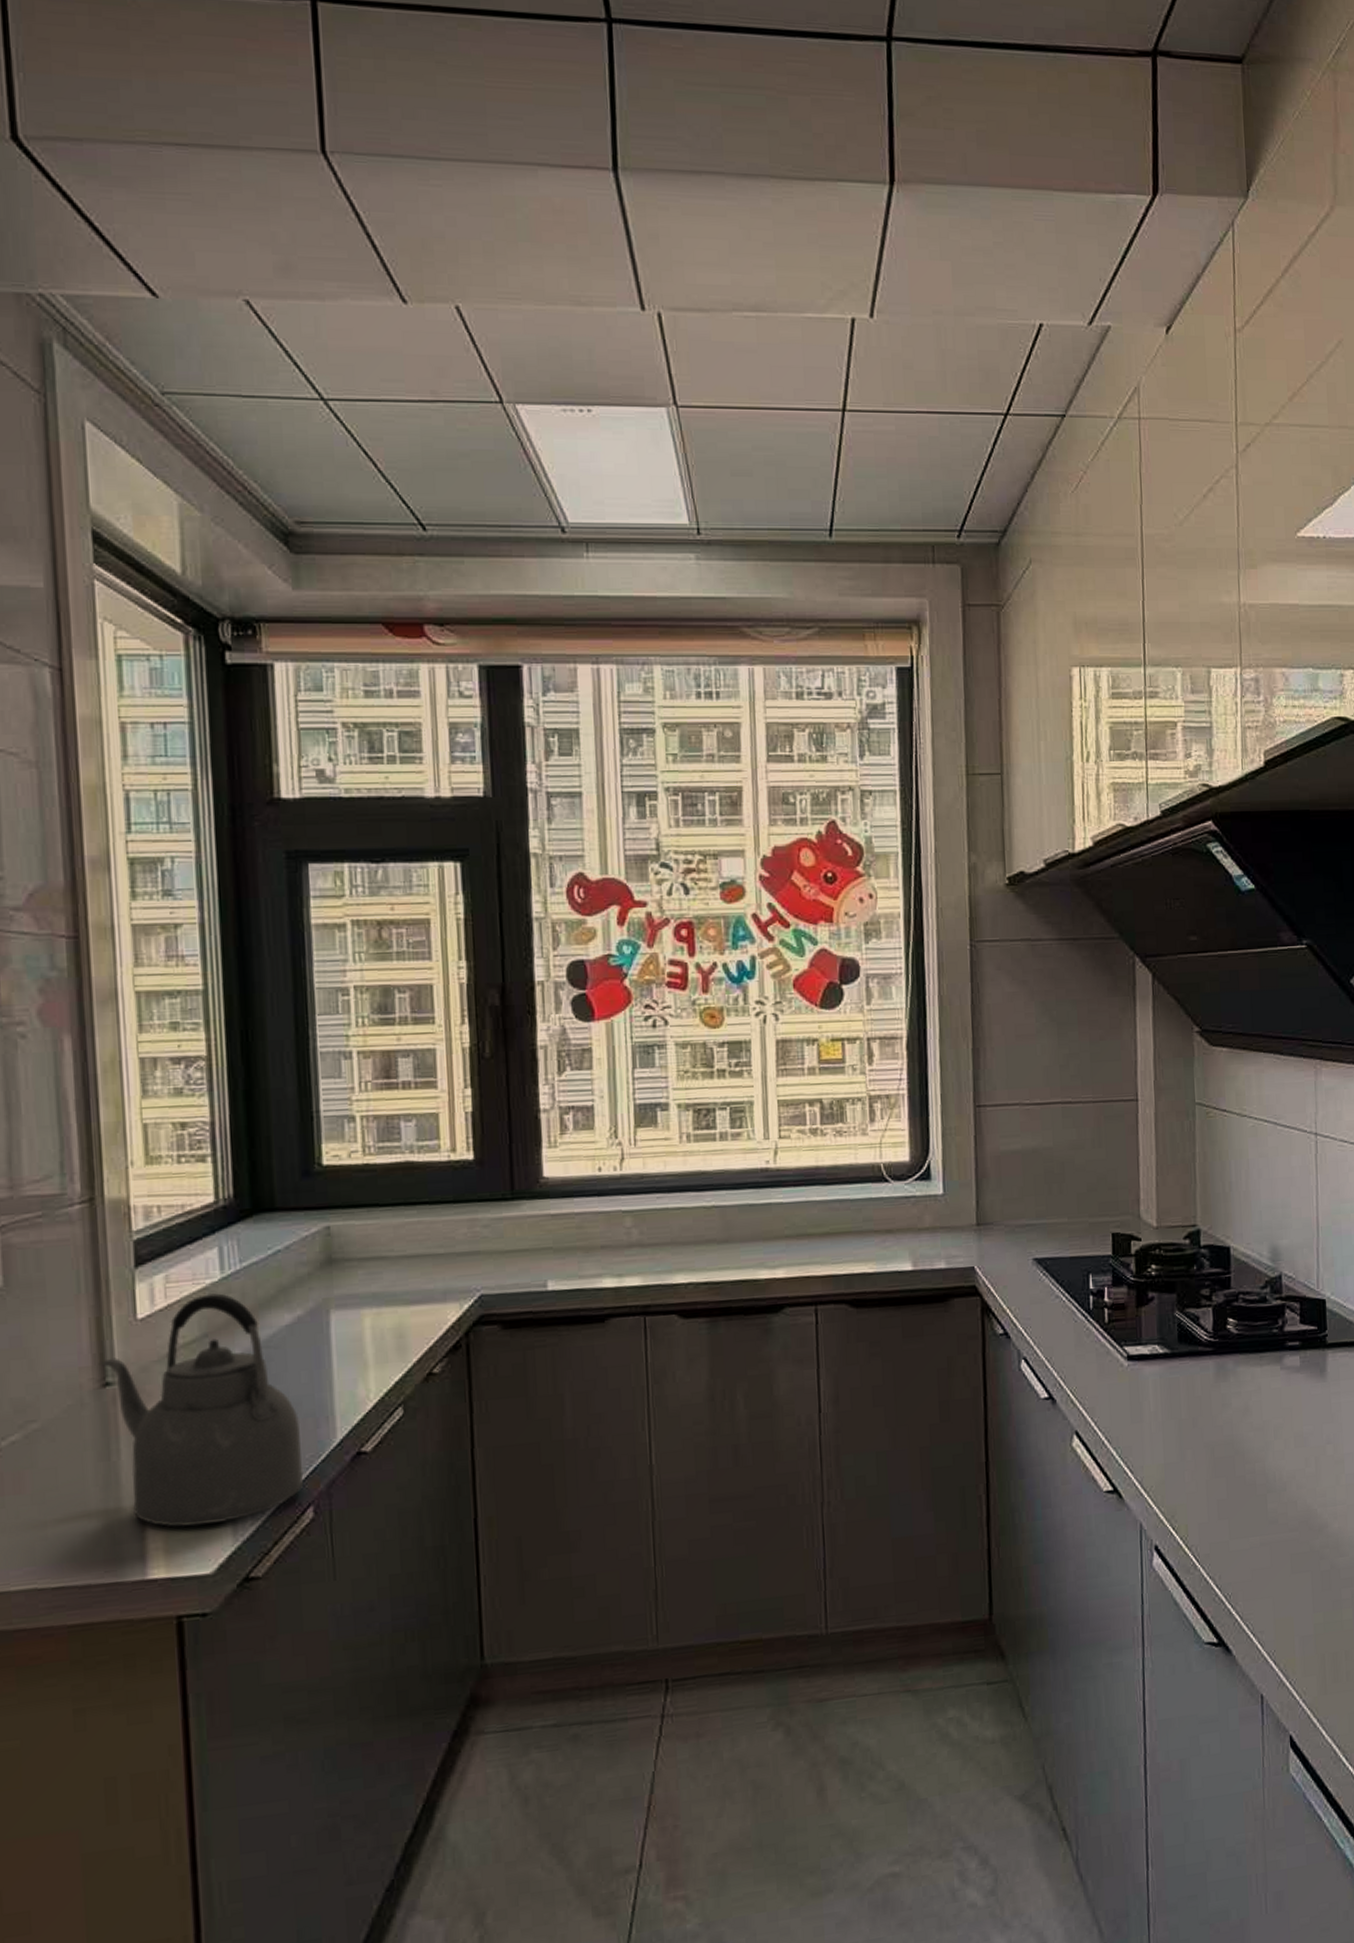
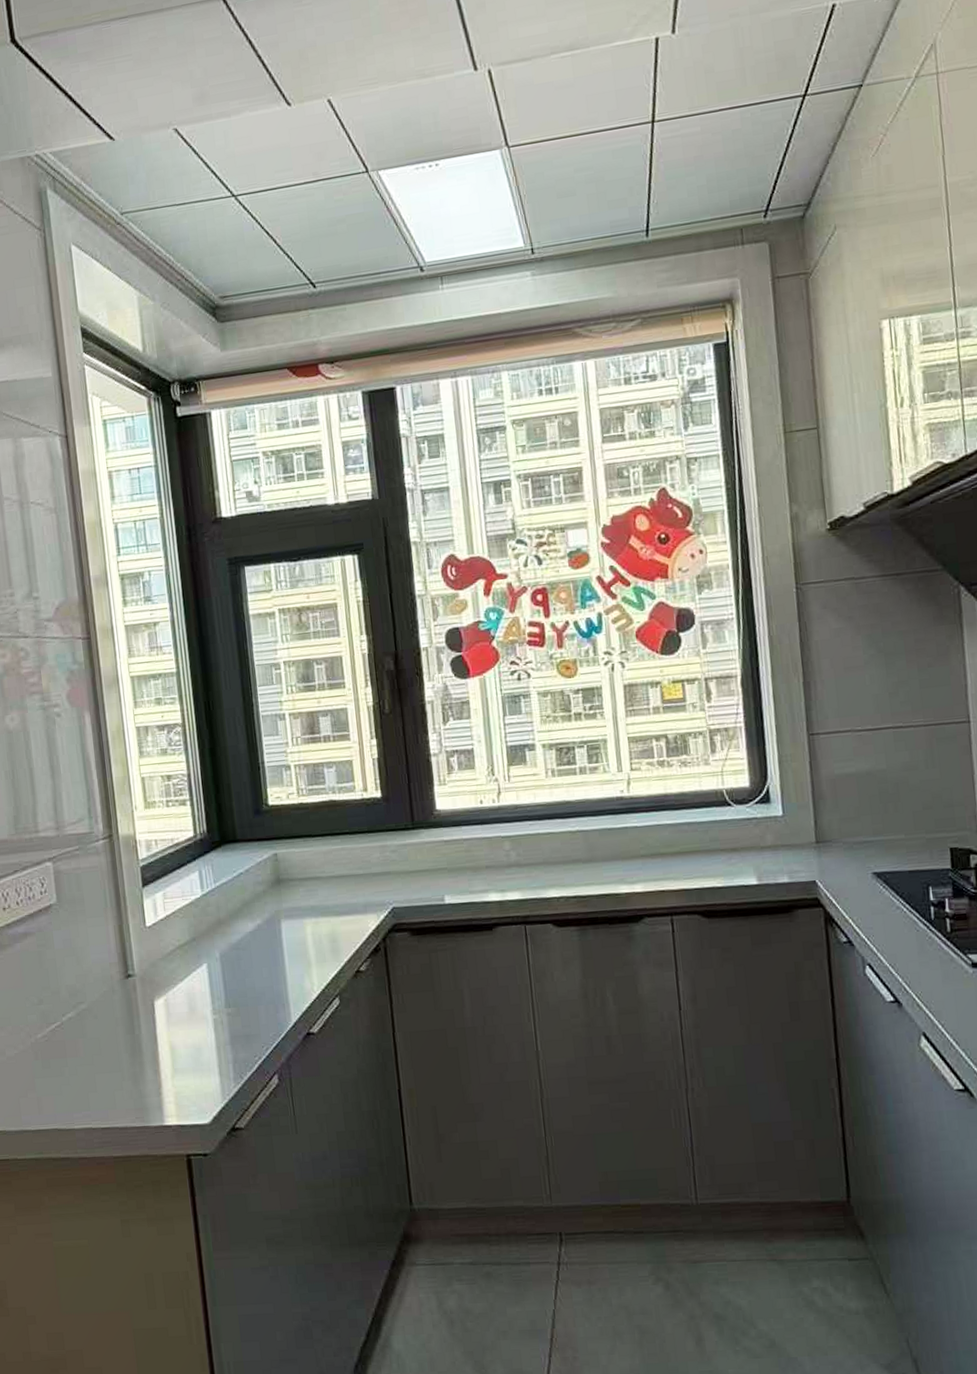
kettle: present [98,1292,304,1528] -> none [122,906,270,1087]

